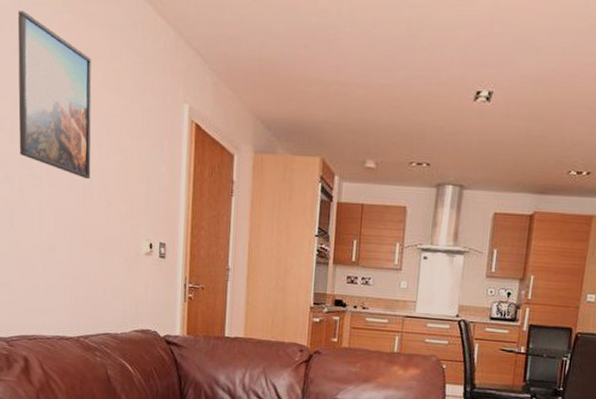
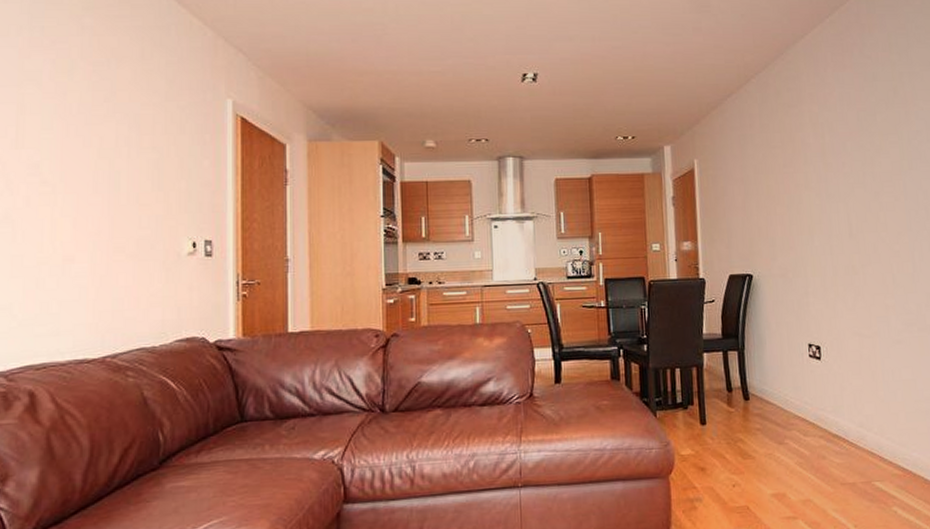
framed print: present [17,11,92,180] -> none [26,16,118,182]

